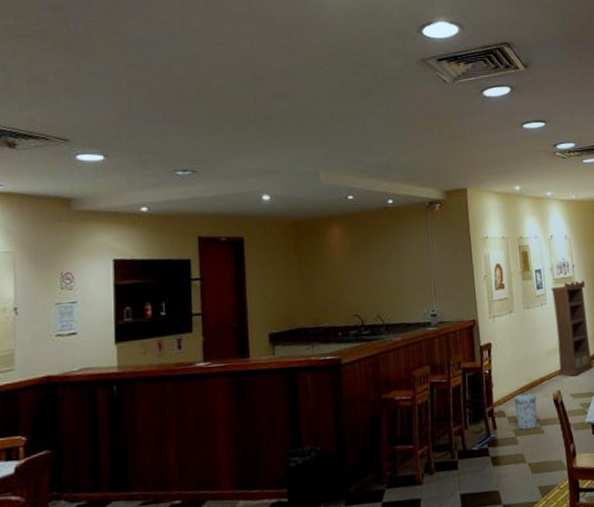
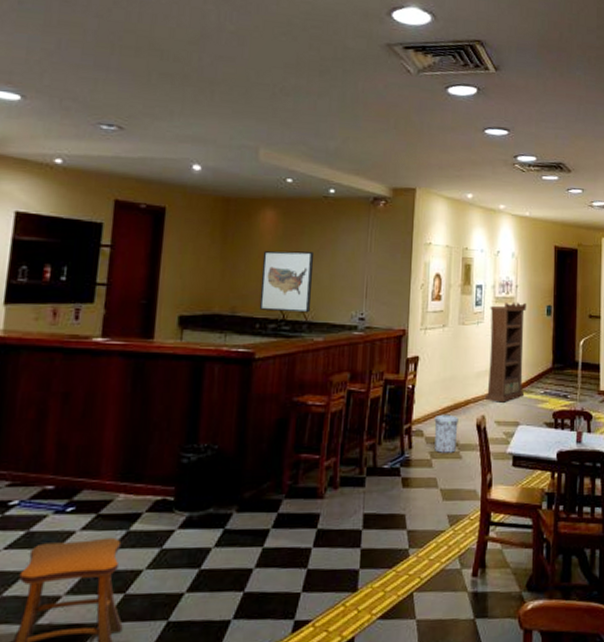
wall art: none [336,260,385,319] -> present [259,250,315,313]

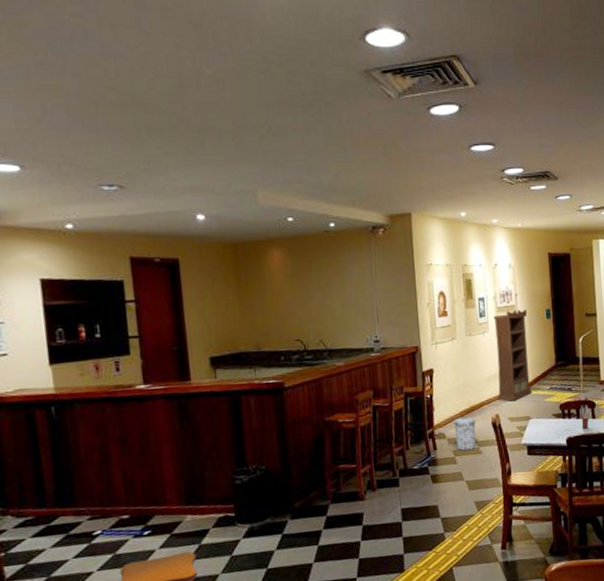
wall art: present [259,250,315,313] -> none [277,285,328,344]

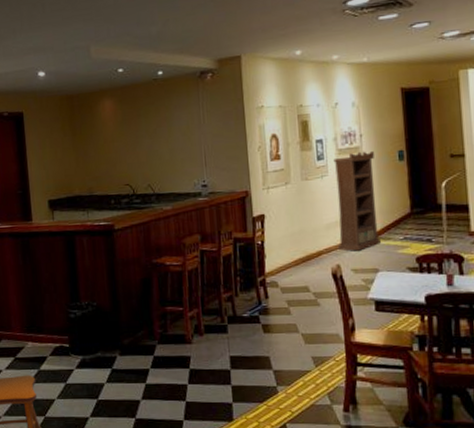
trash can: present [454,416,476,451] -> none [287,265,313,301]

